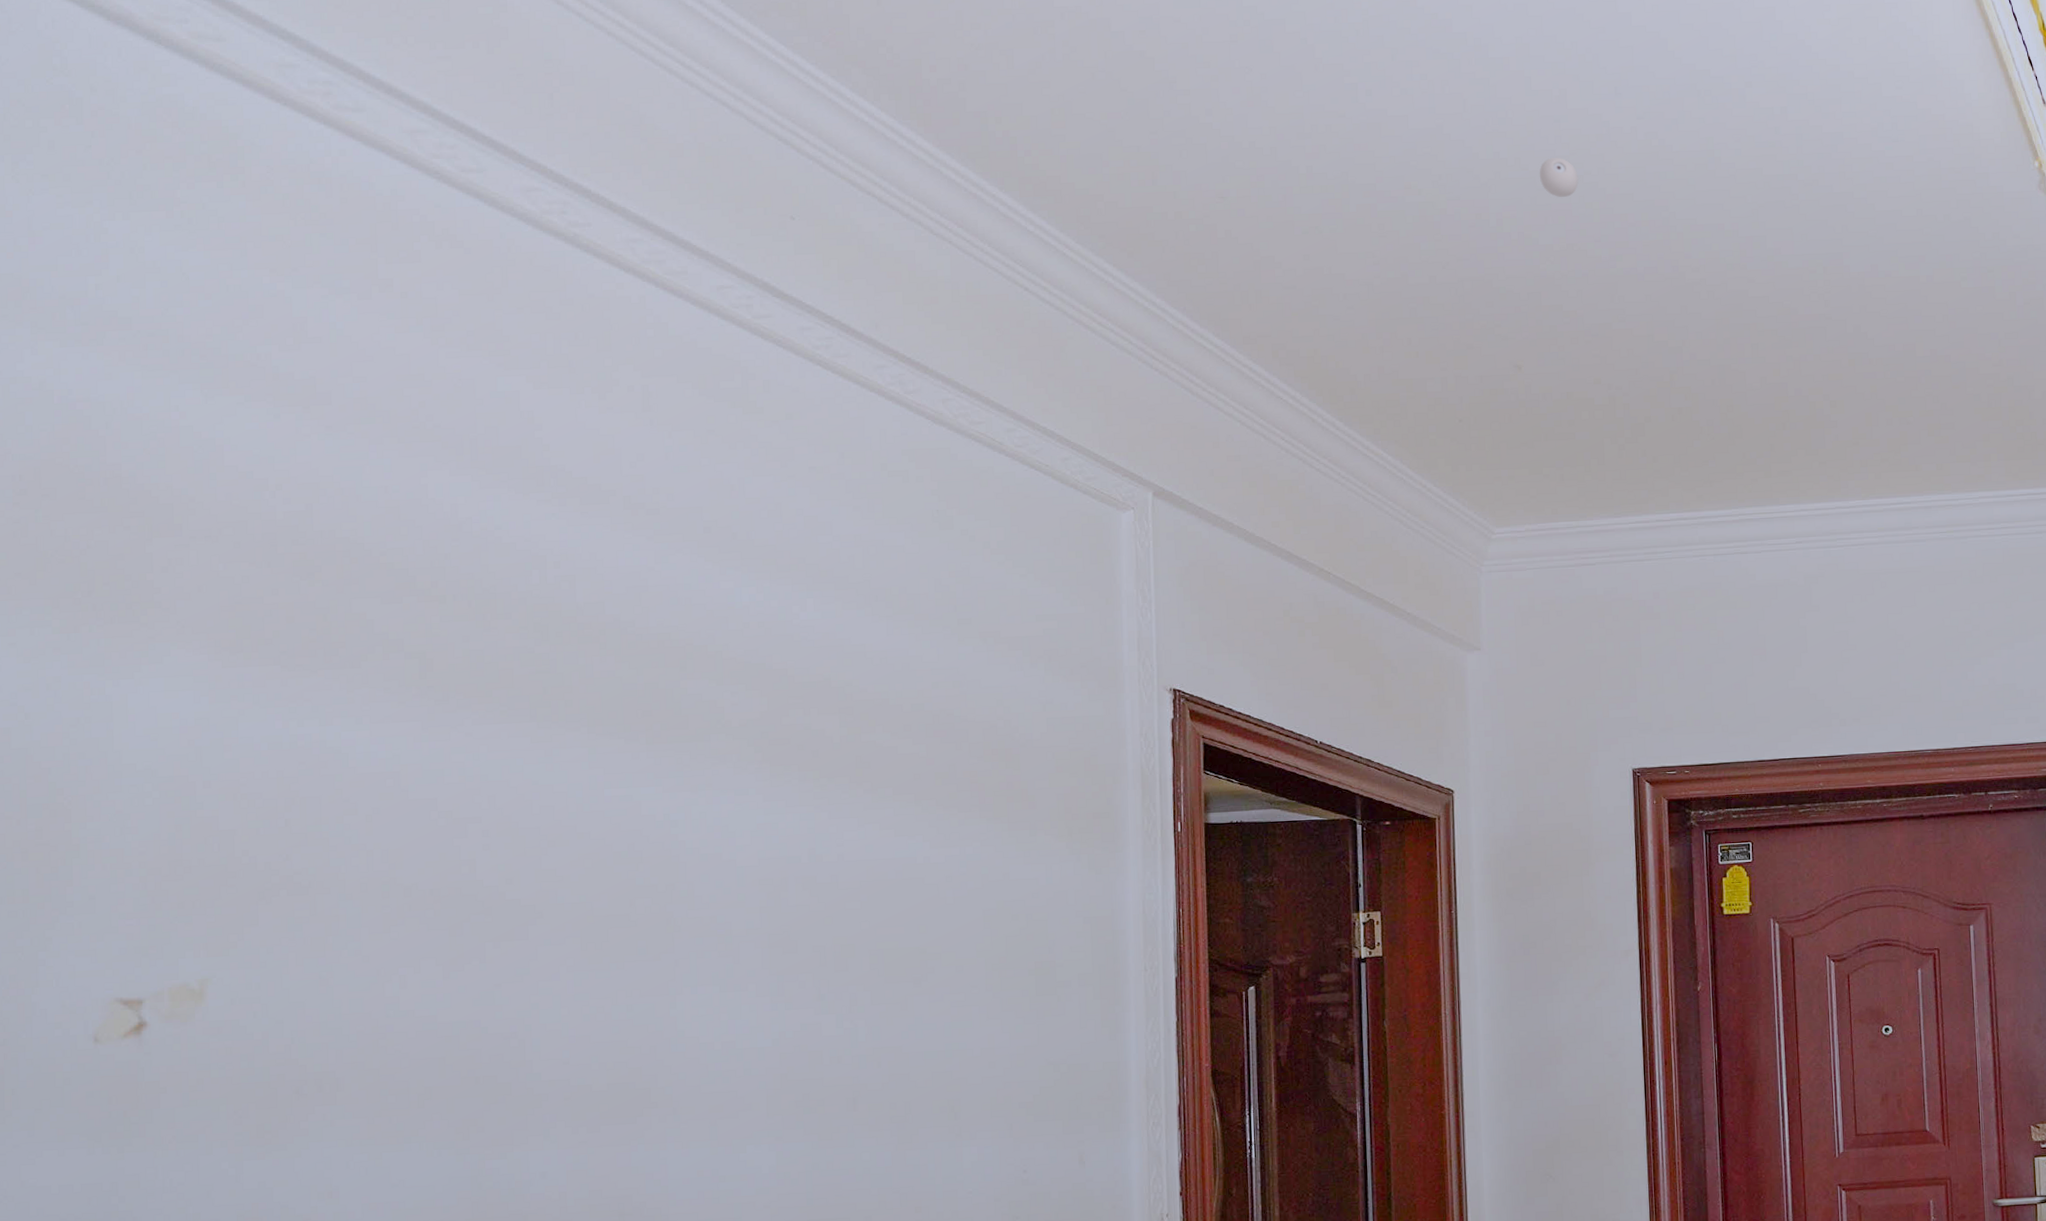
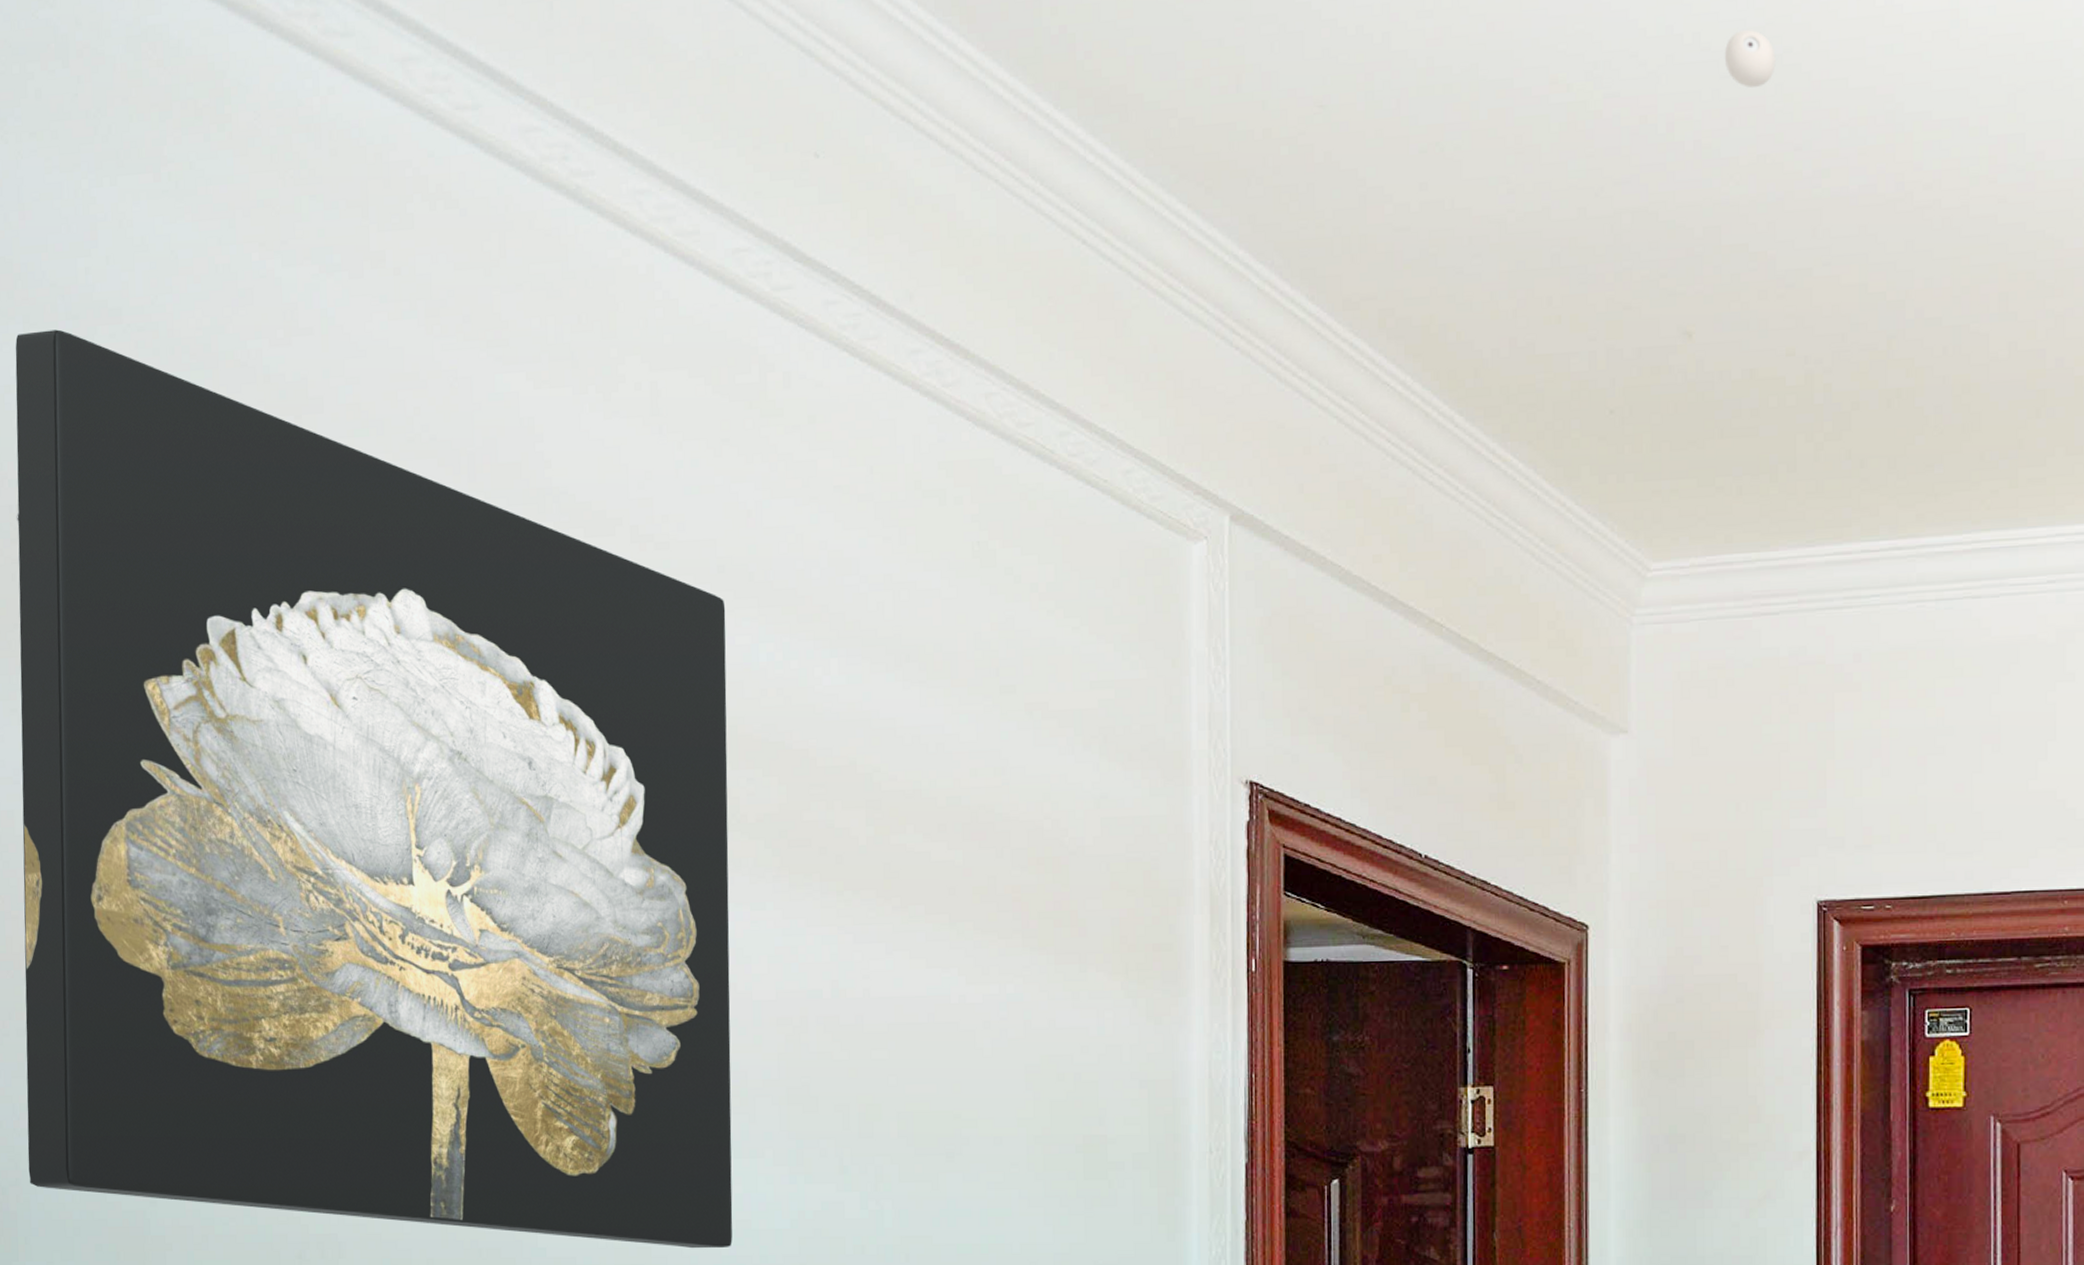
wall art: none [17,333,719,1067] -> present [15,329,733,1249]

